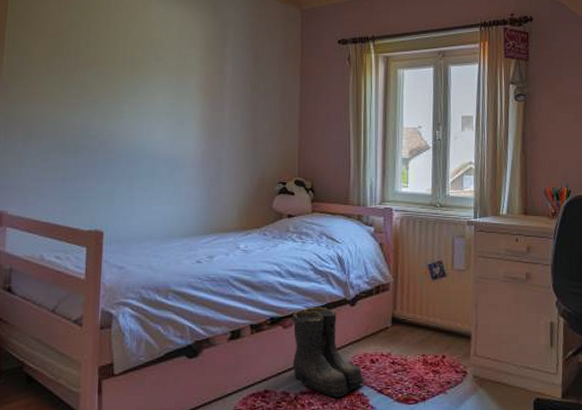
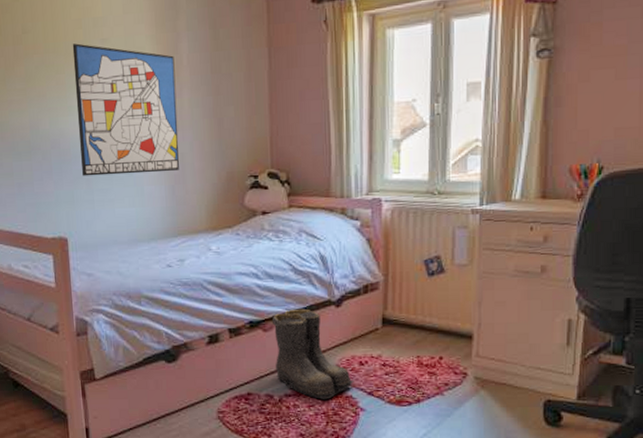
wall art: none [125,59,219,175] -> present [72,43,179,176]

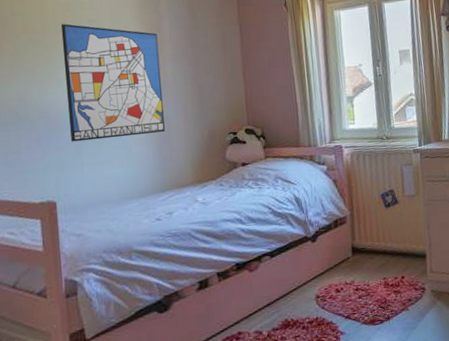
boots: present [273,309,354,401] -> none [257,247,333,330]

